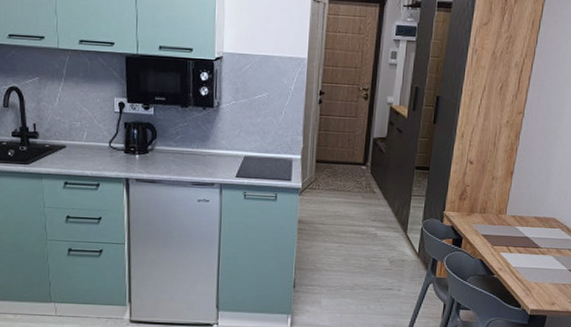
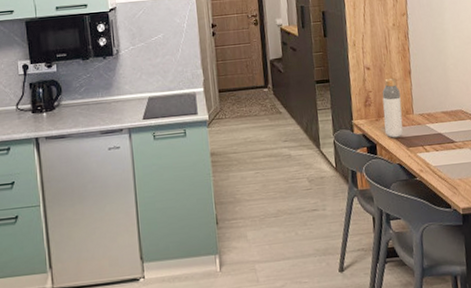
bottle: none [474,175,498,235] -> present [382,78,403,138]

